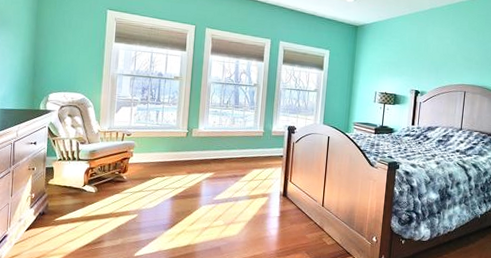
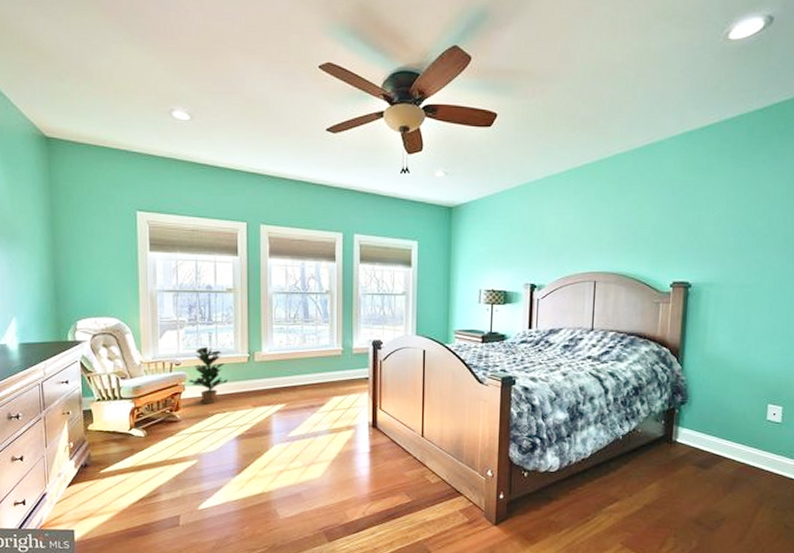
potted plant: none [136,122,169,169] -> present [188,346,229,405]

